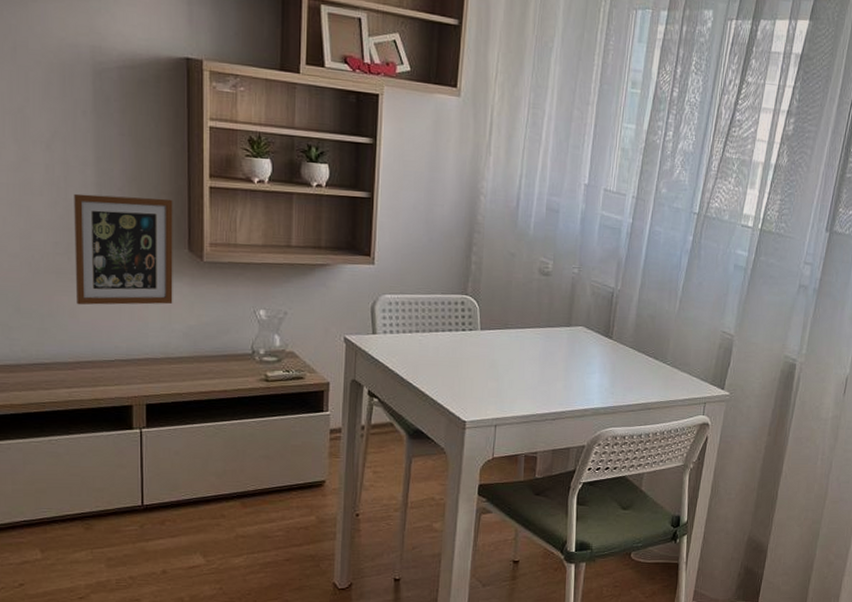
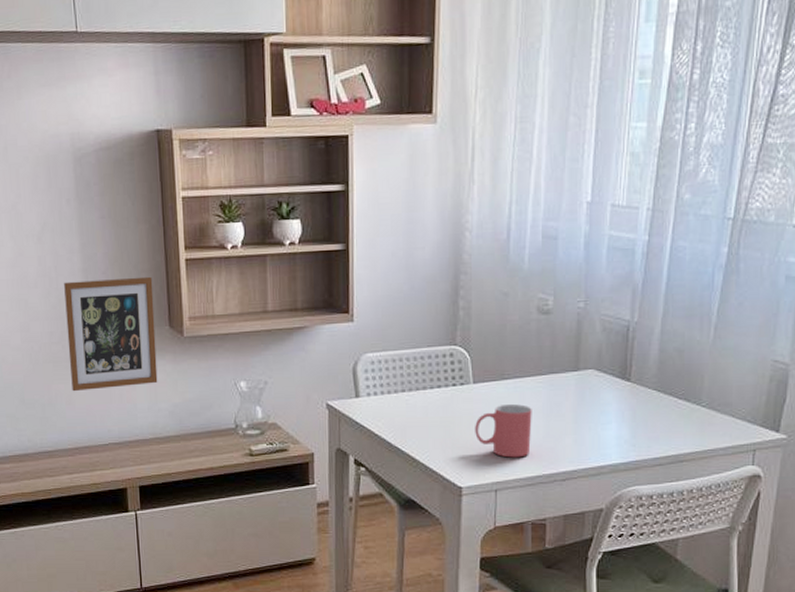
mug: none [480,351,530,398] -> present [475,404,532,458]

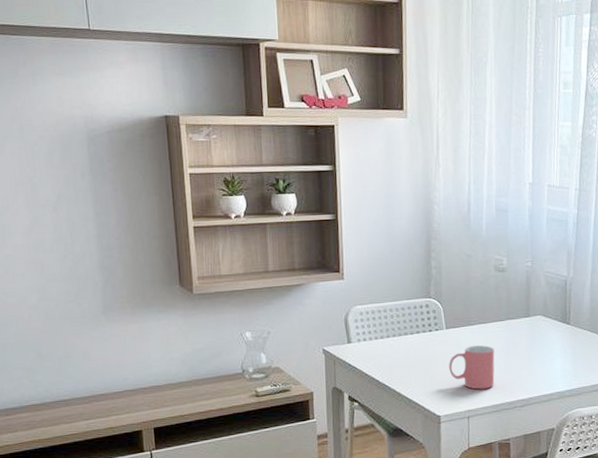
picture frame: present [64,276,158,392] -> none [79,241,170,345]

